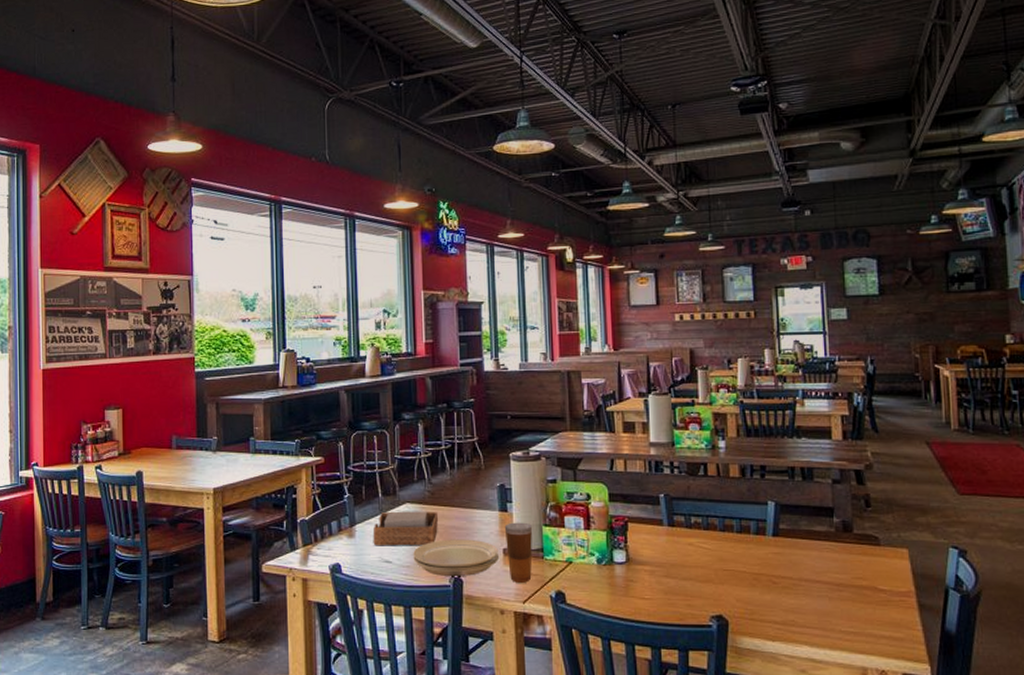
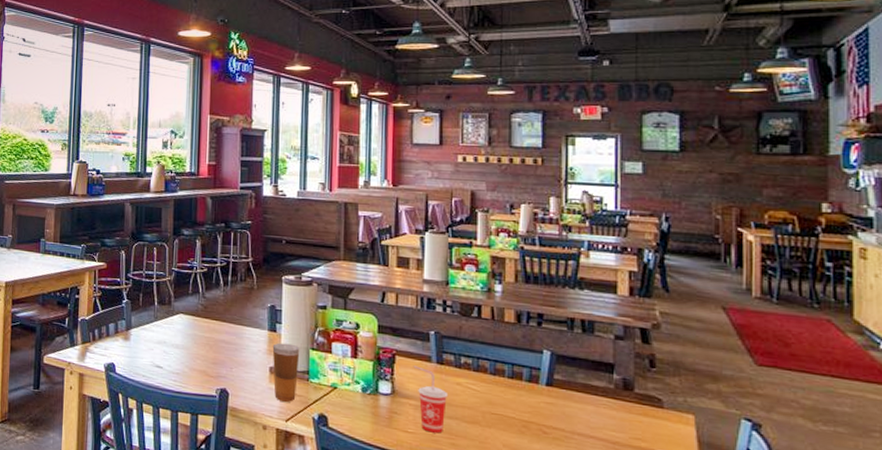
napkin holder: present [373,511,439,546] -> none [146,320,210,356]
plate: present [413,539,500,577] -> none [183,352,266,389]
beverage cup: none [645,531,682,596] -> present [413,365,449,434]

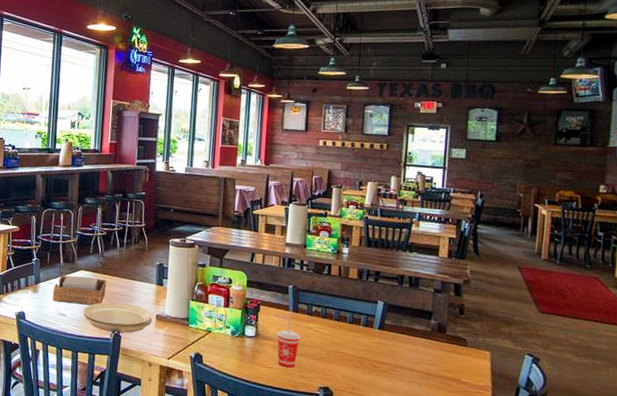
napkin holder: none [146,320,210,356] -> present [52,275,107,306]
plate: none [183,352,266,389] -> present [83,302,153,333]
beverage cup: present [272,342,300,402] -> none [159,294,182,344]

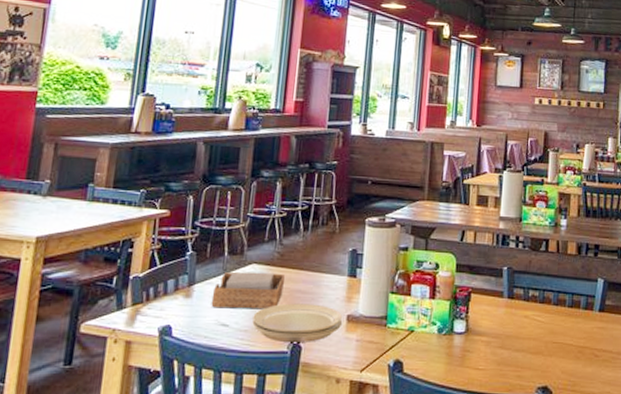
beverage cup: present [274,313,301,368] -> none [486,302,517,367]

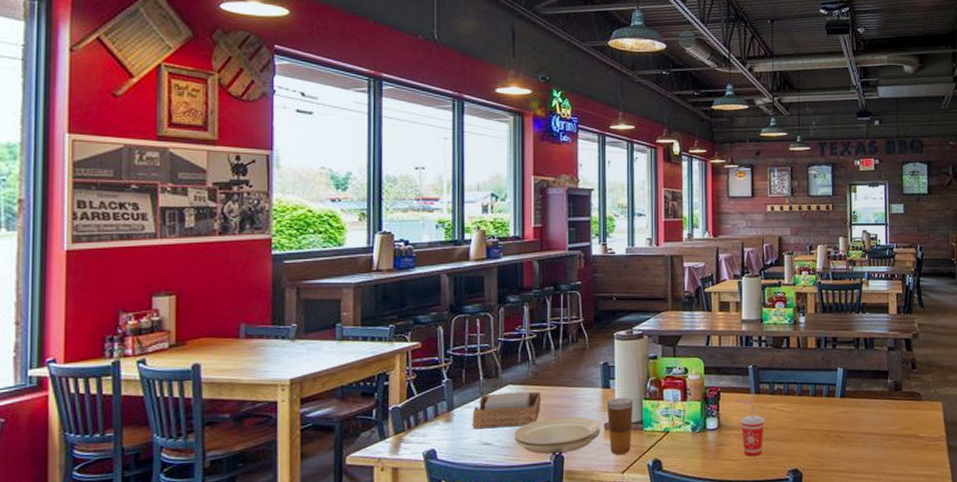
beverage cup: none [350,288,380,351] -> present [606,397,634,455]
beverage cup: none [486,302,517,367] -> present [735,399,766,456]

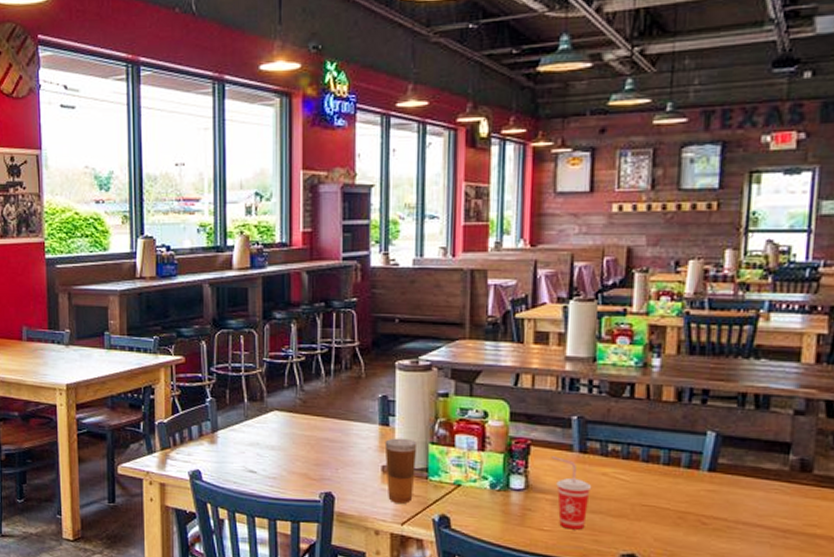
napkin holder: present [472,391,542,429] -> none [236,418,311,458]
plate: present [514,416,601,454] -> none [280,452,377,493]

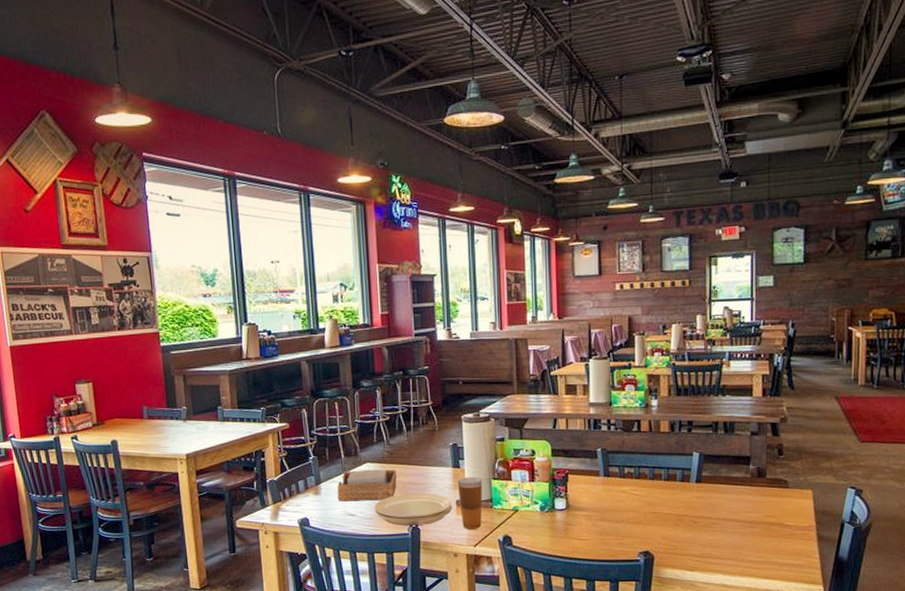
napkin holder: none [236,418,311,458] -> present [337,469,398,502]
plate: none [280,452,377,493] -> present [374,493,453,526]
beverage cup: present [551,456,592,530] -> none [584,481,615,537]

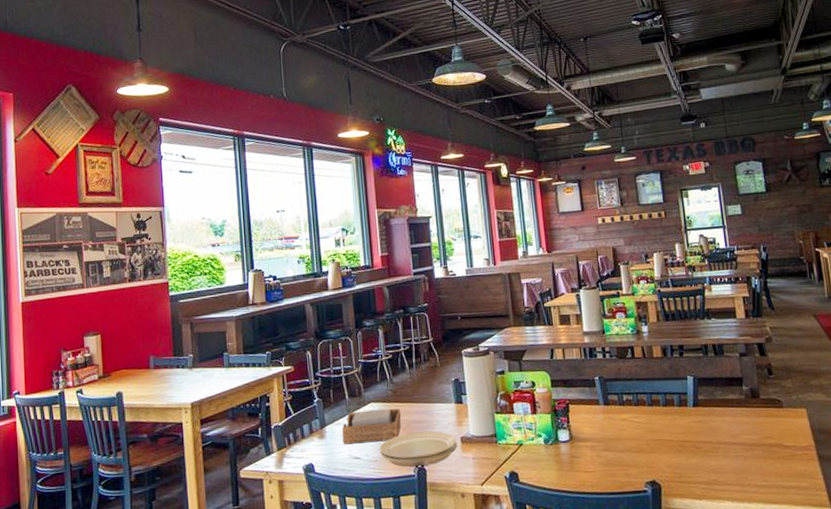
beverage cup: present [457,477,483,529] -> none [460,411,488,467]

